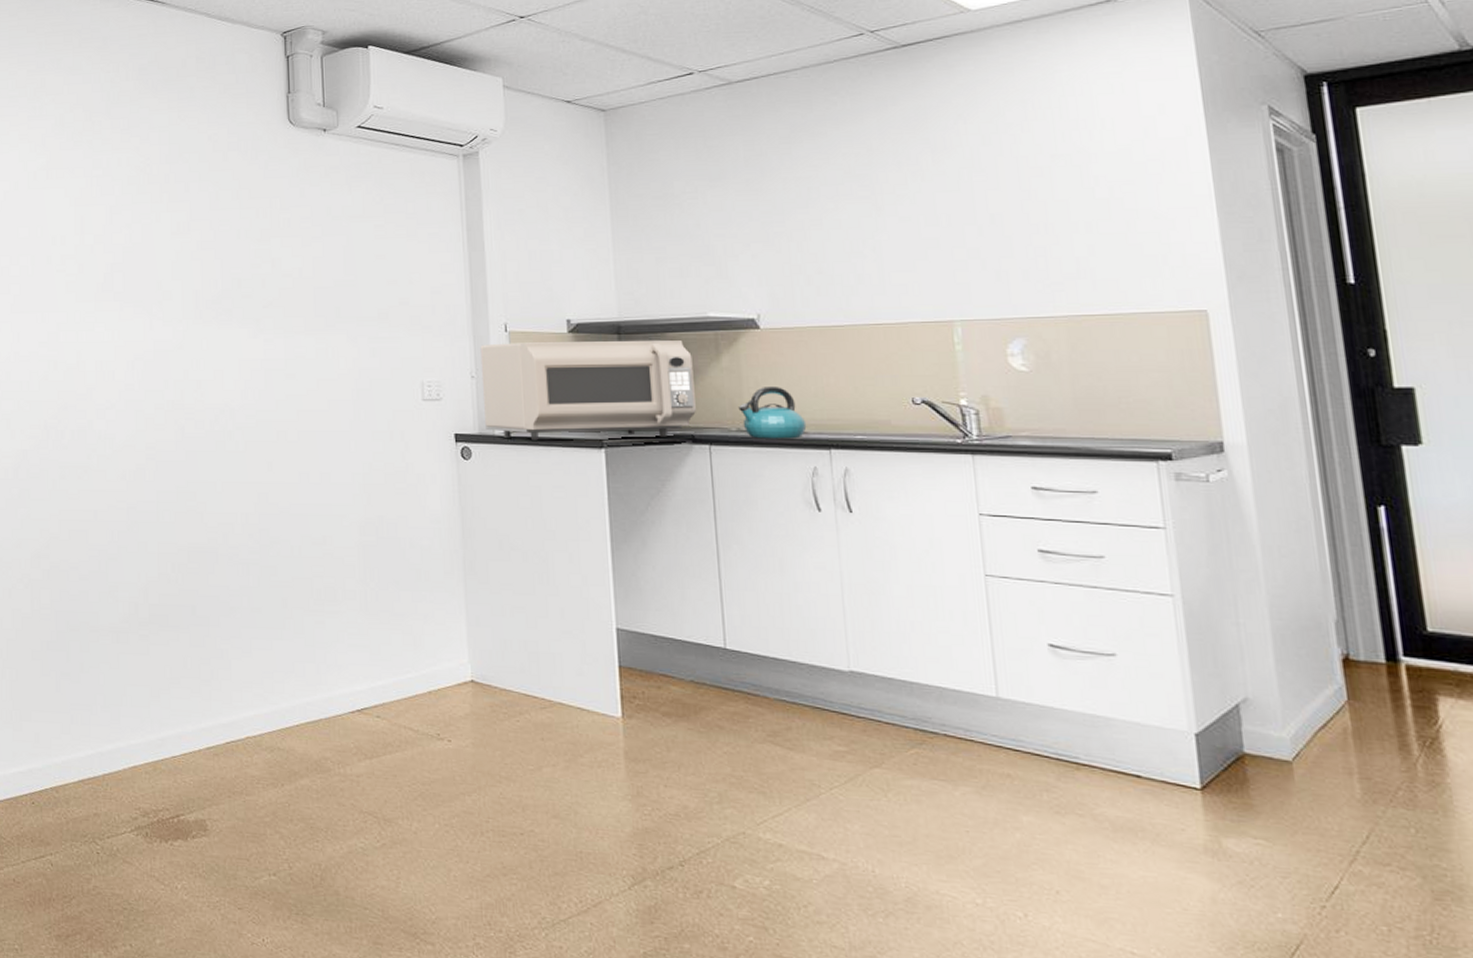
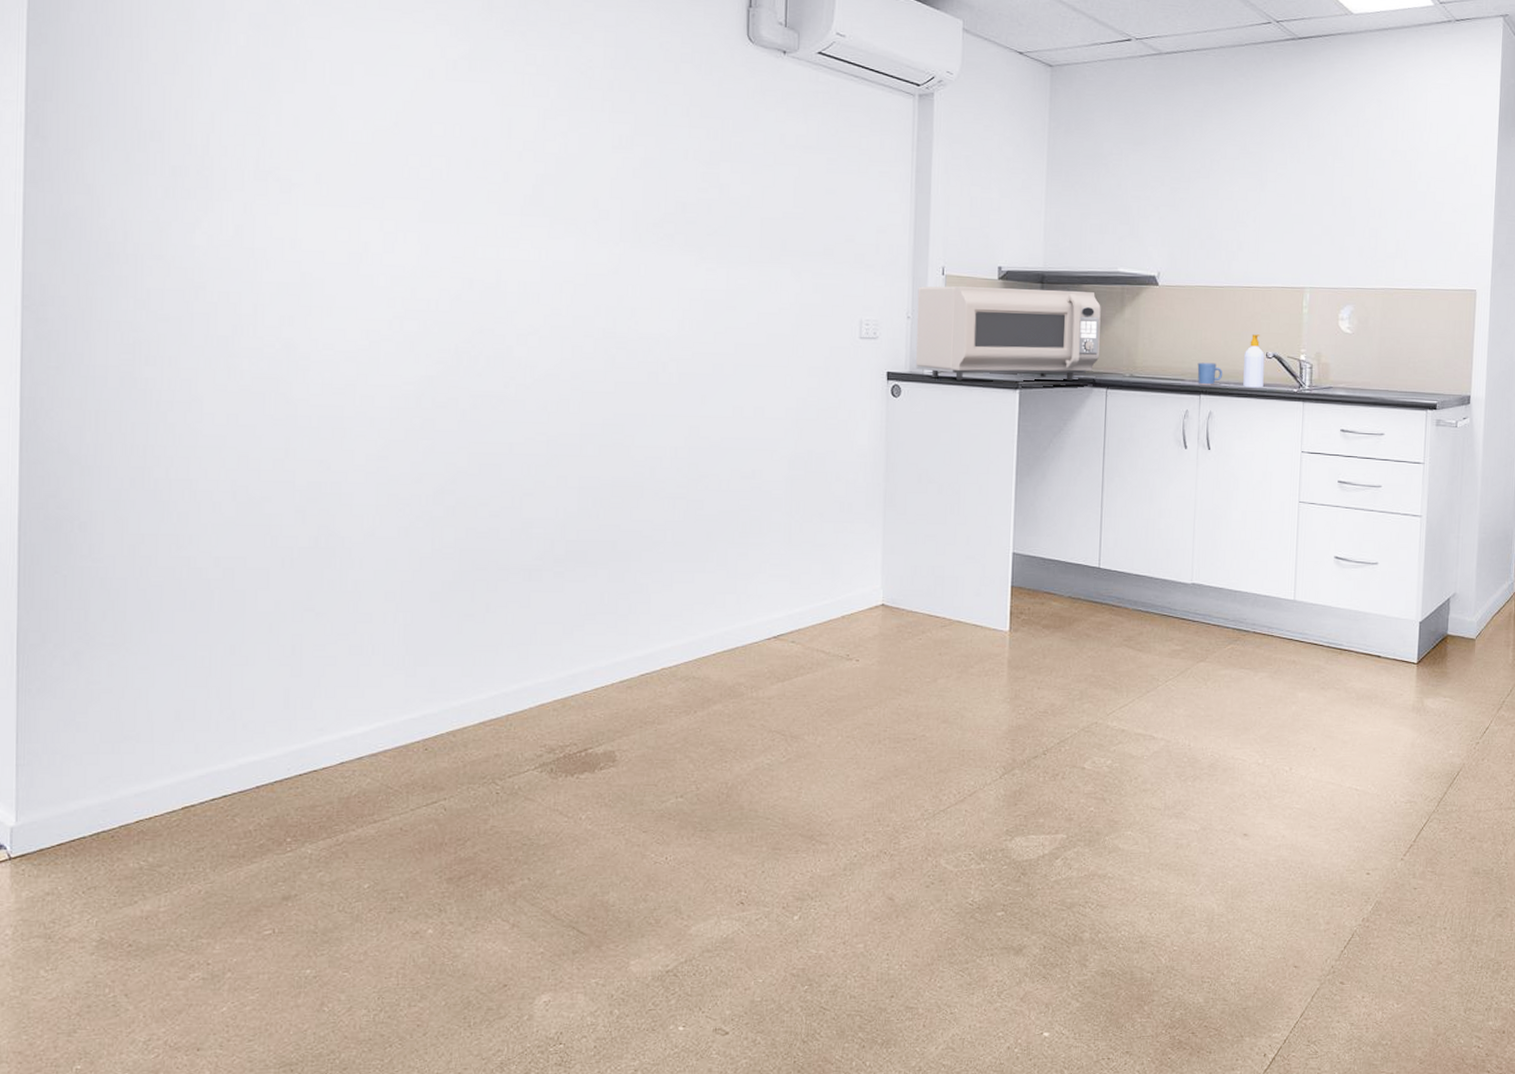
kettle: present [738,385,807,439] -> none [1133,337,1185,385]
mug: none [821,412,858,439] -> present [1197,362,1223,386]
soap bottle: none [881,378,914,439] -> present [1243,334,1265,388]

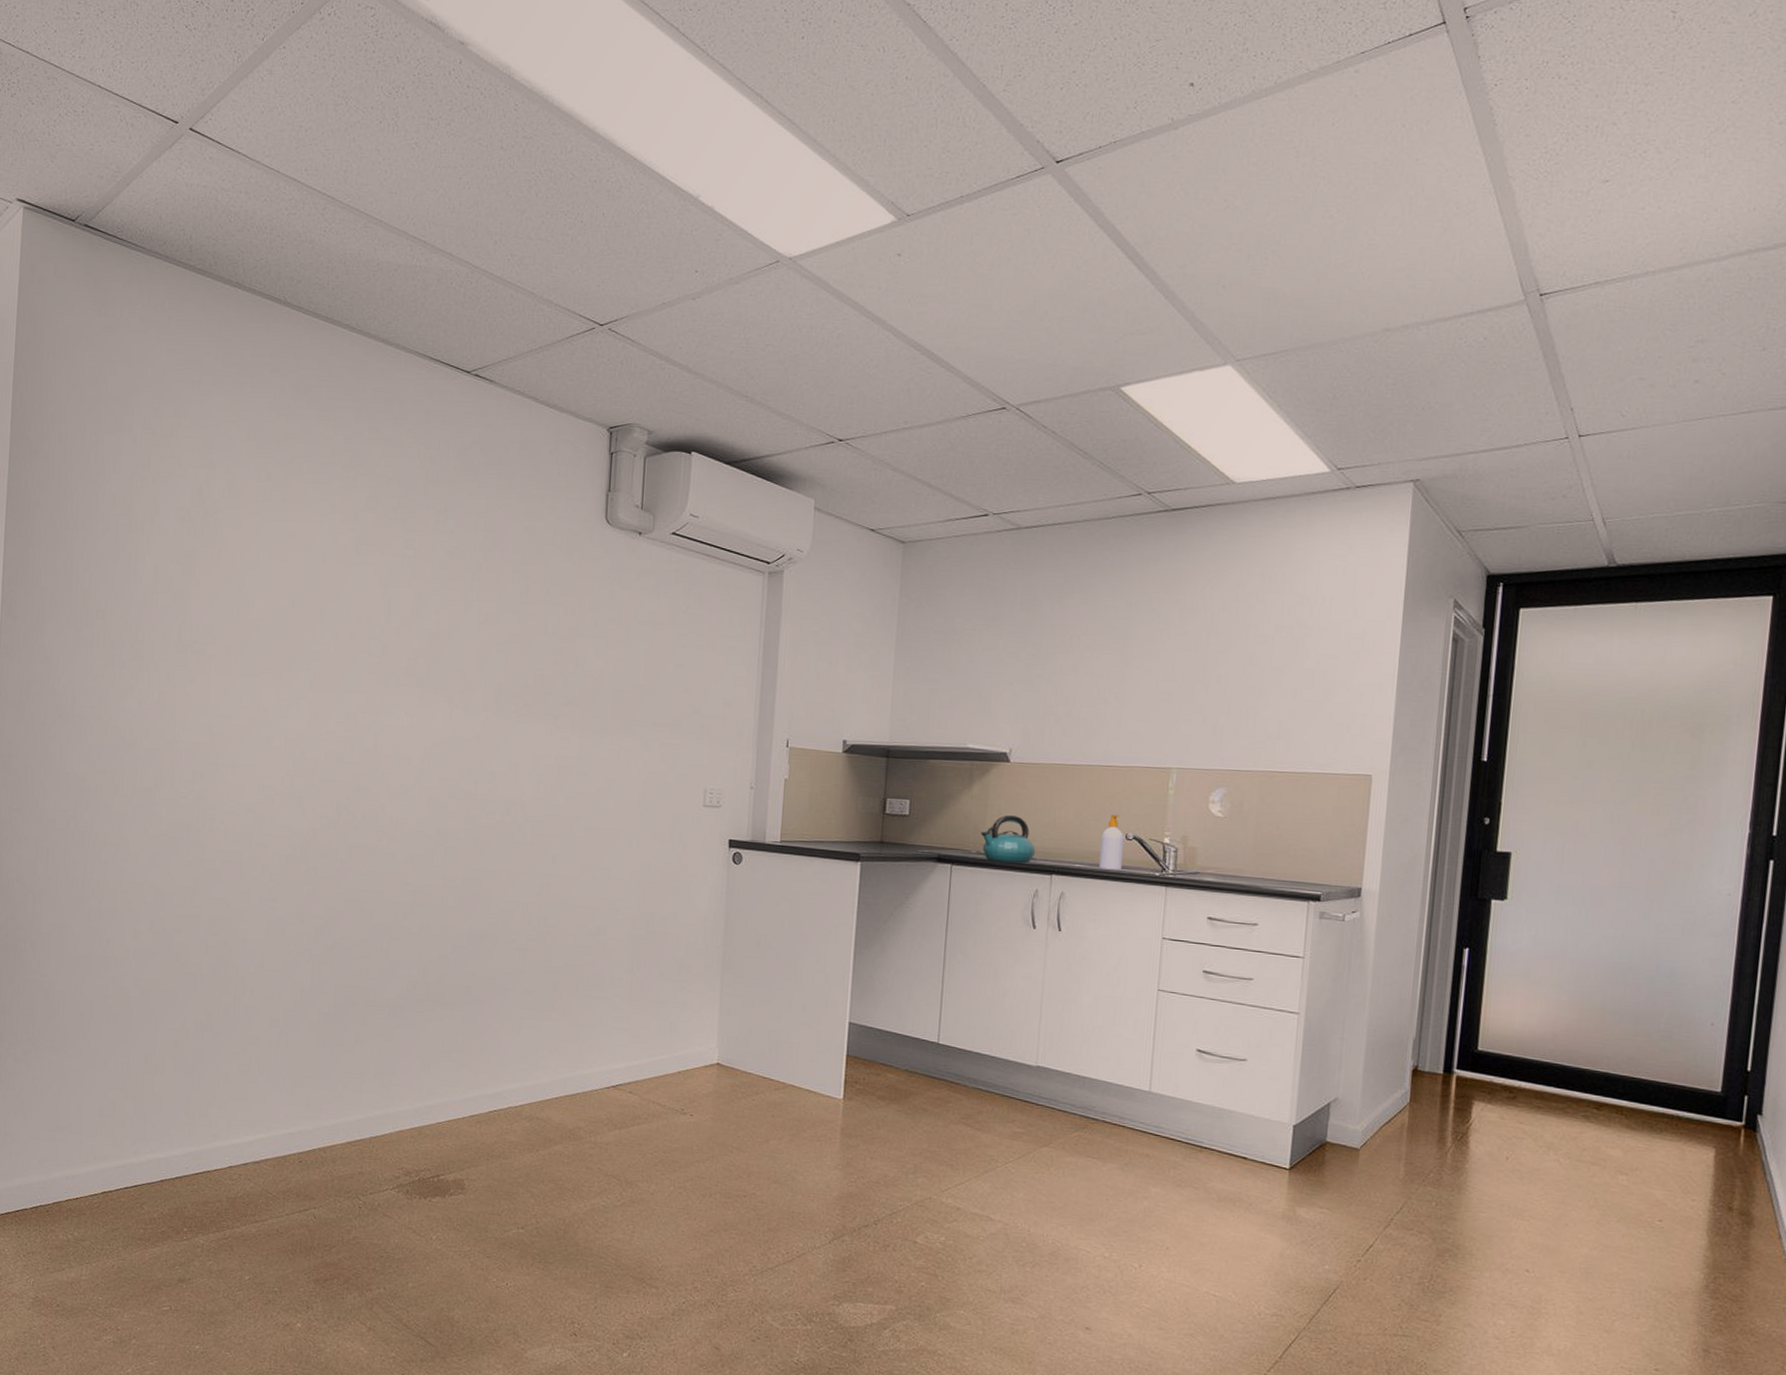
microwave: present [916,285,1101,381] -> none [757,757,948,855]
kettle: none [1133,337,1185,385] -> present [981,814,1036,864]
mug: present [1197,362,1223,386] -> none [1049,841,1078,866]

